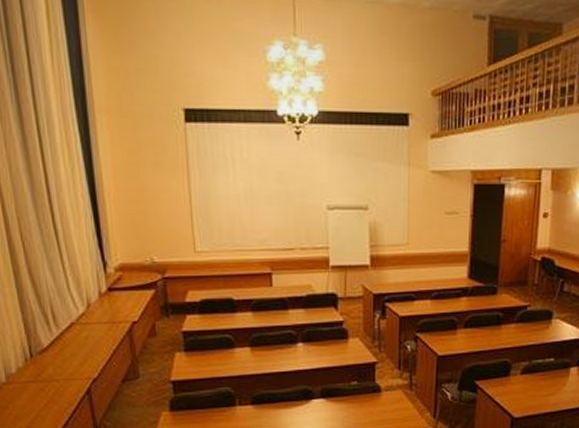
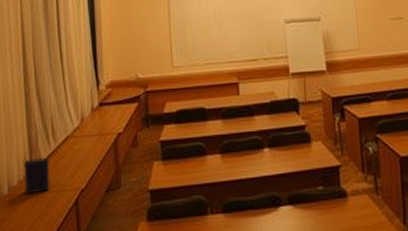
book: none [22,344,56,383] -> present [24,157,50,195]

